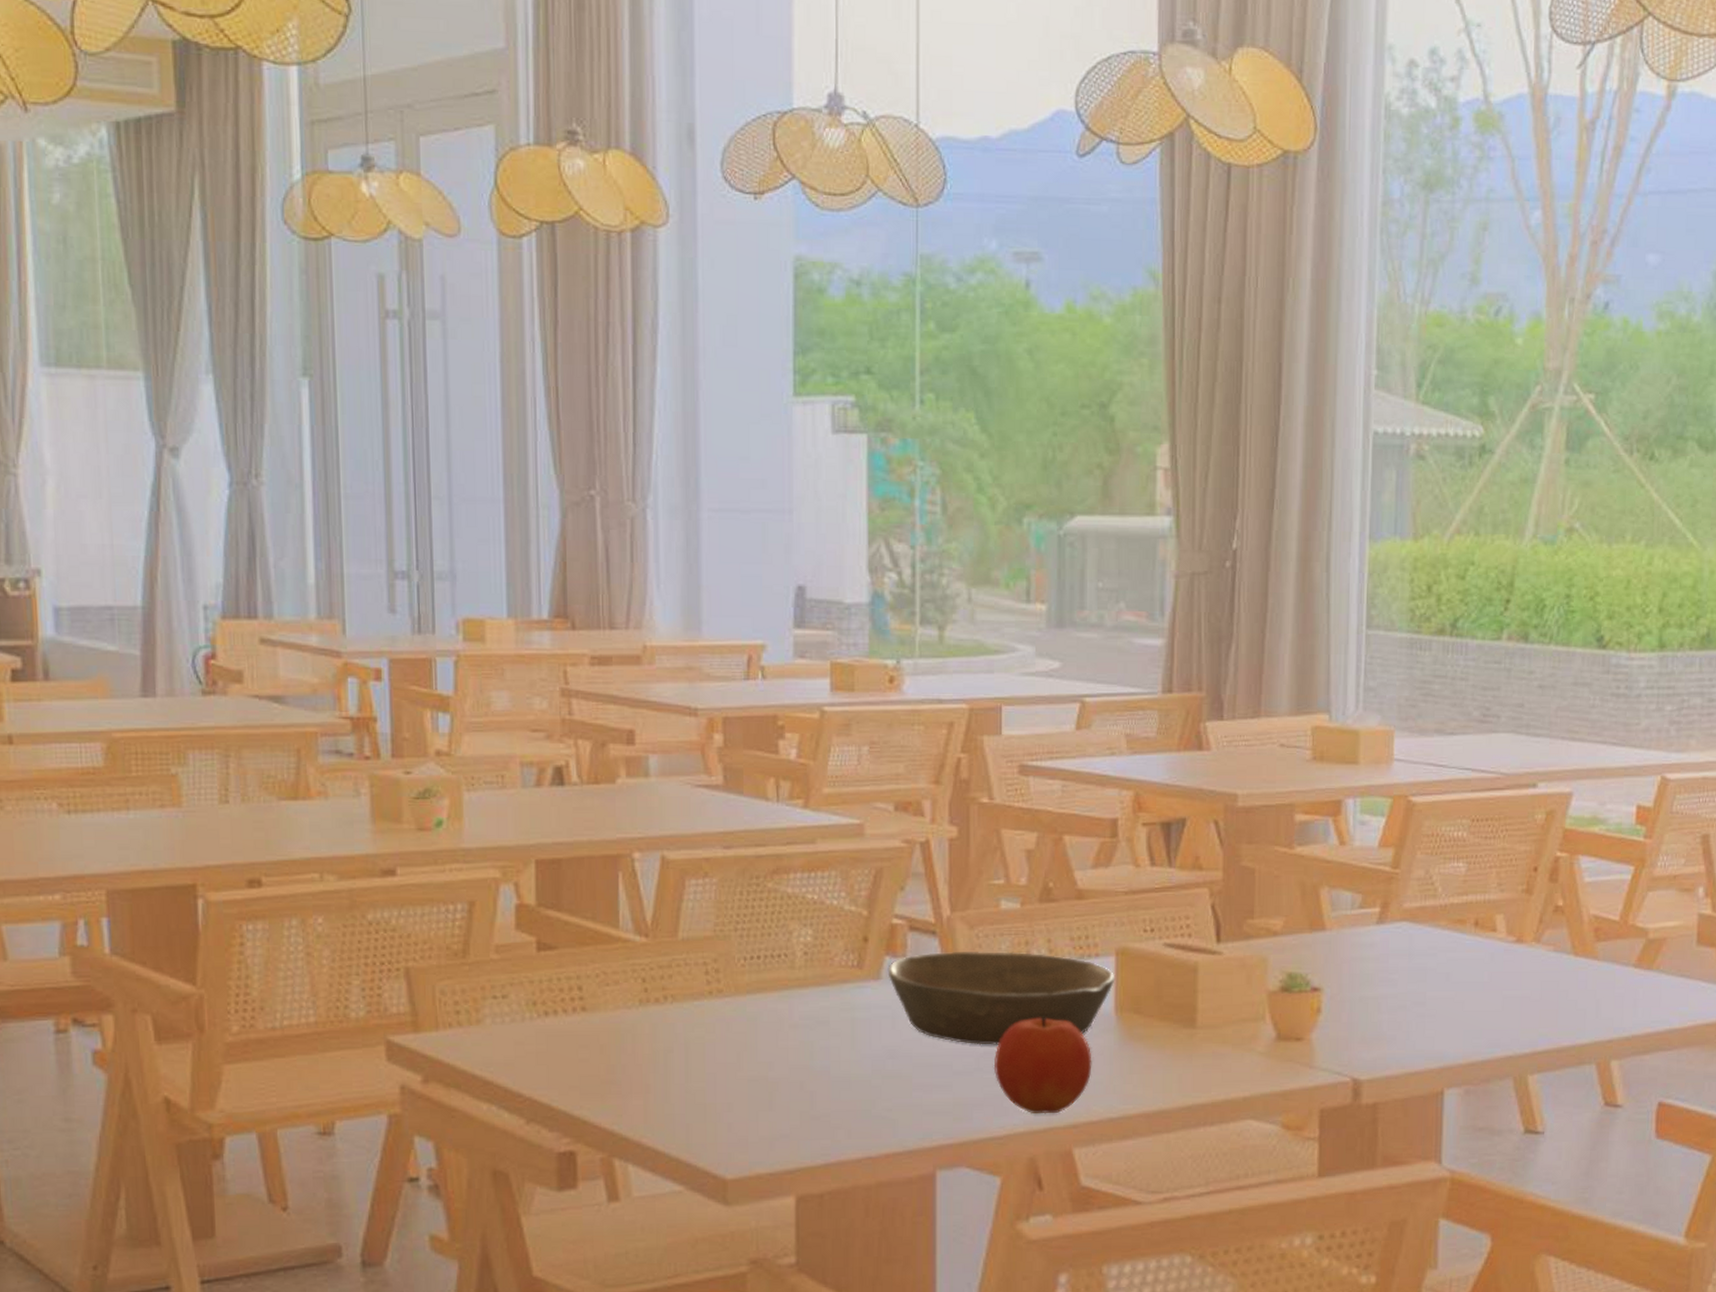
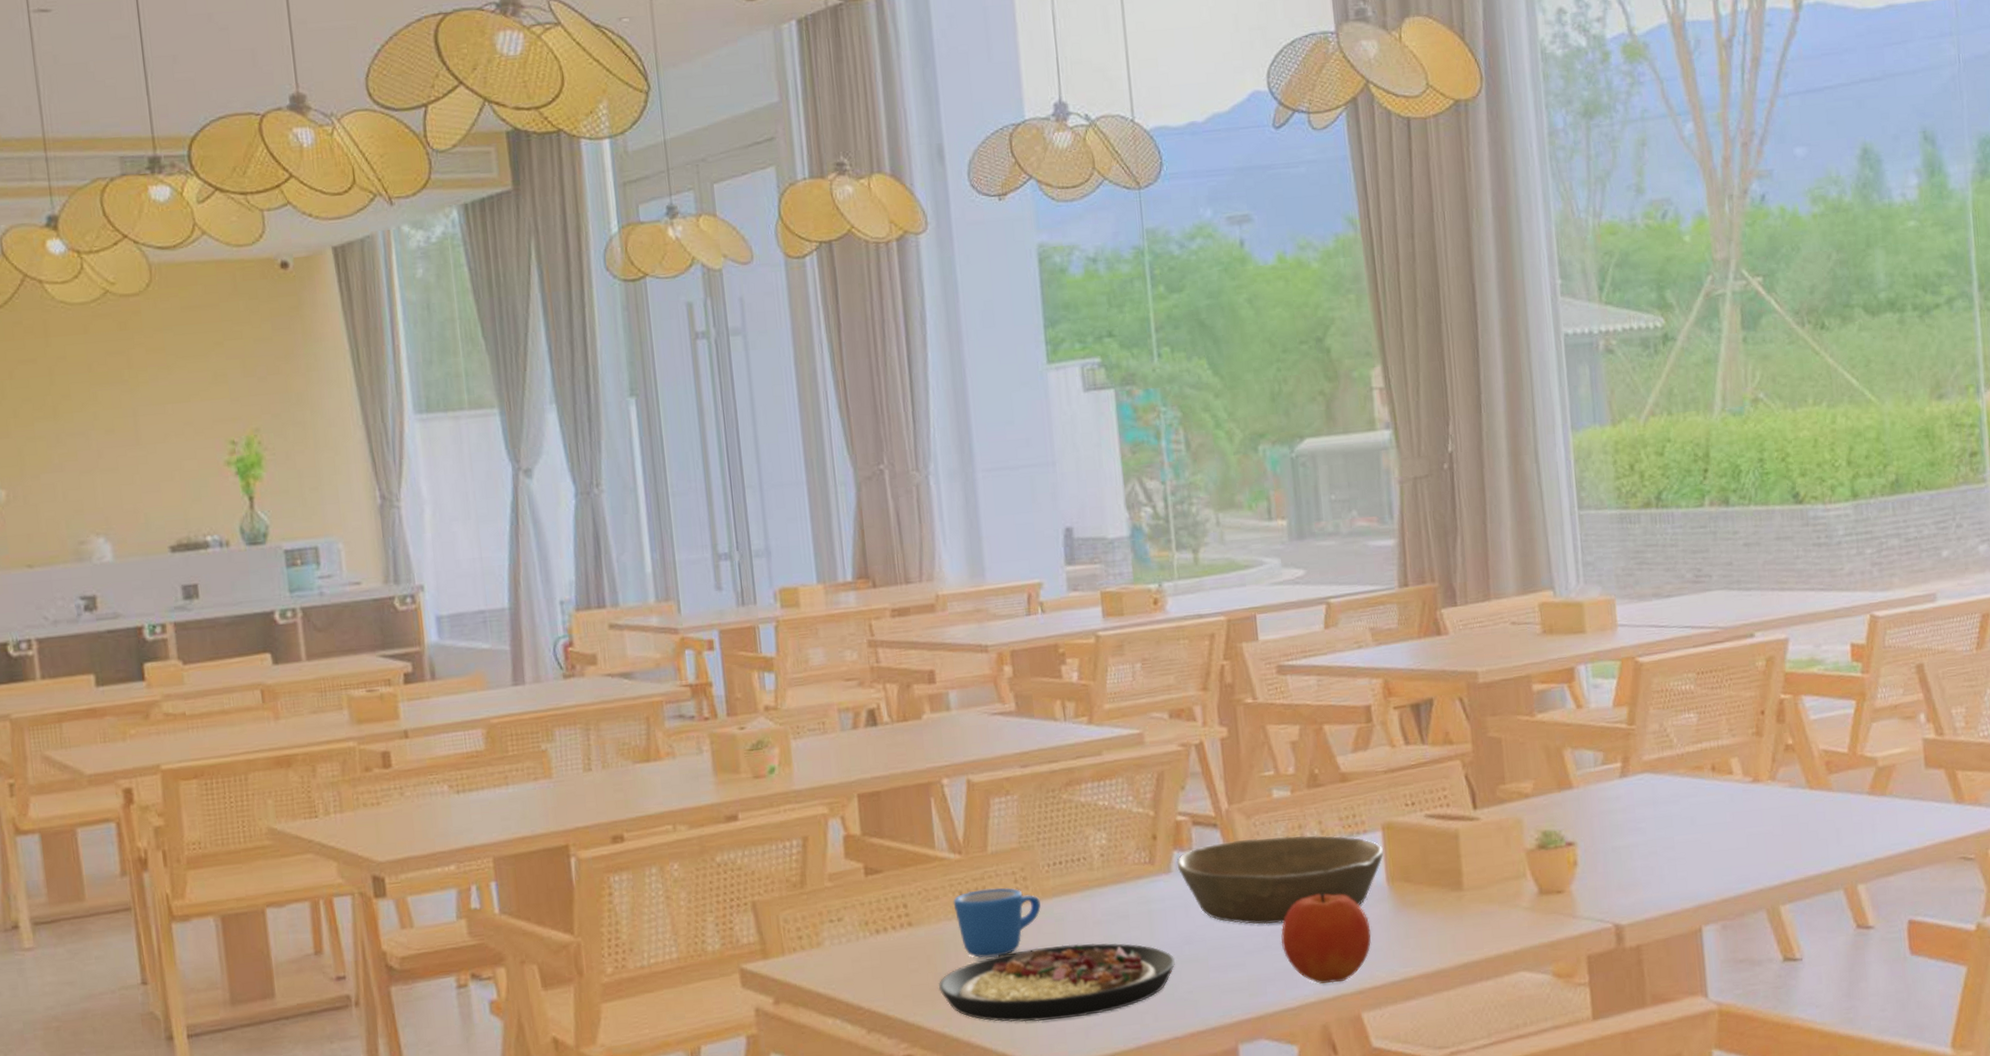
plate: none [610,1047,875,1128] -> present [938,943,1175,1022]
mug: none [634,978,732,1053] -> present [953,888,1041,959]

